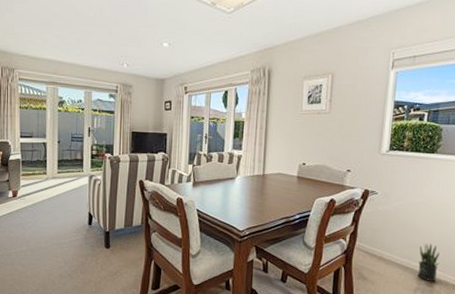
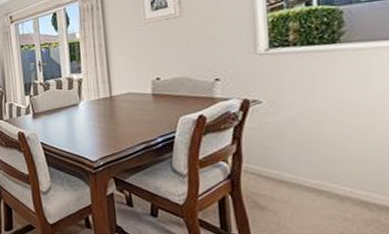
potted plant: present [417,243,440,281] -> none [336,158,372,207]

